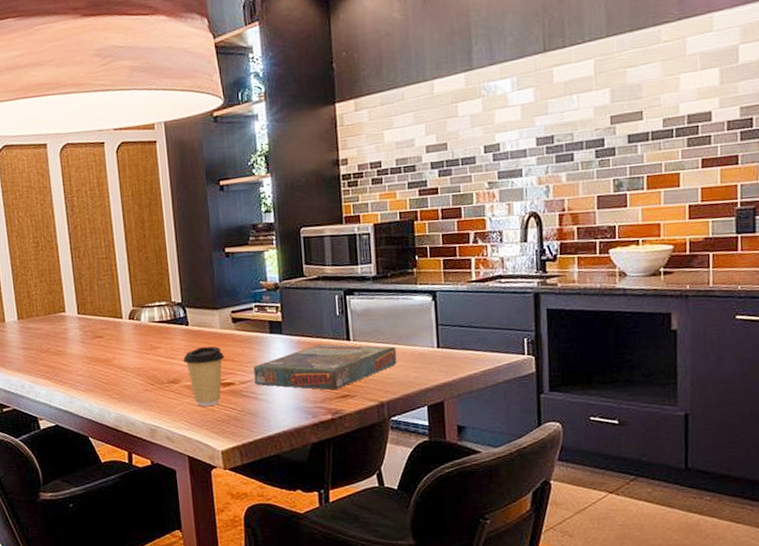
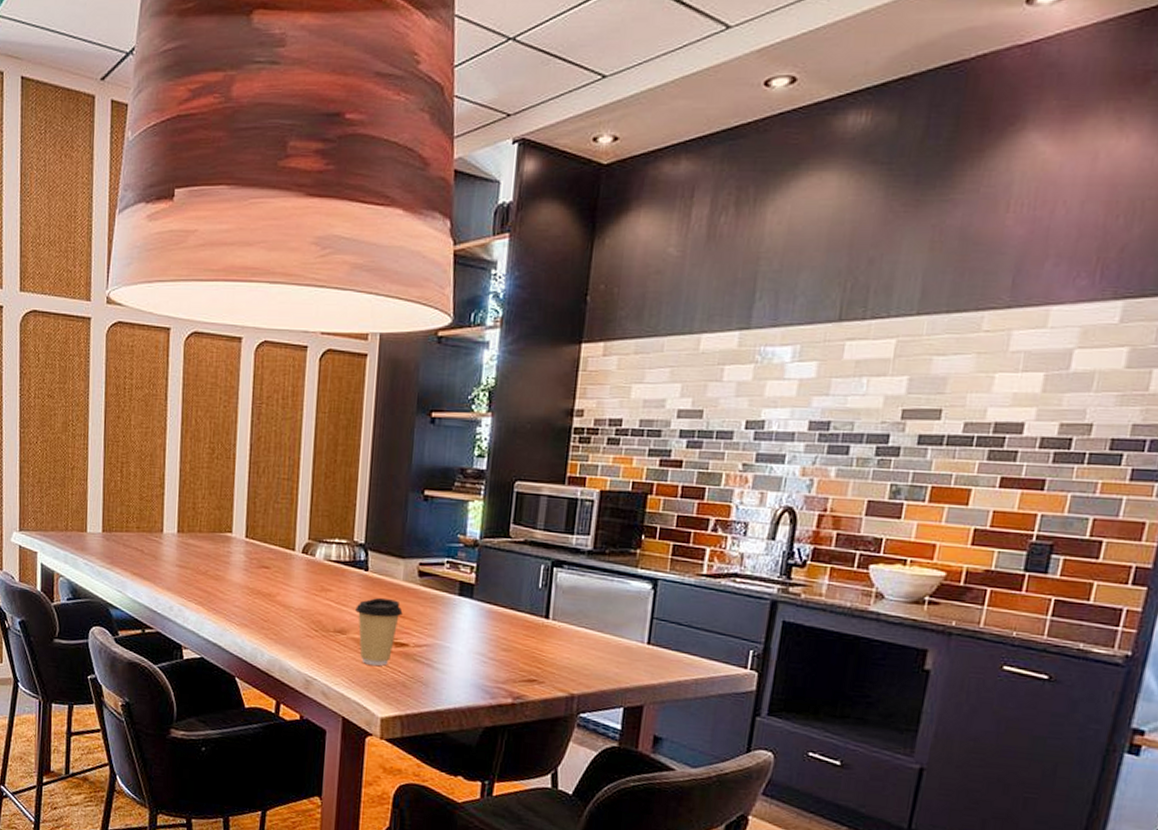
board game: present [253,344,397,391] -> none [432,617,600,672]

